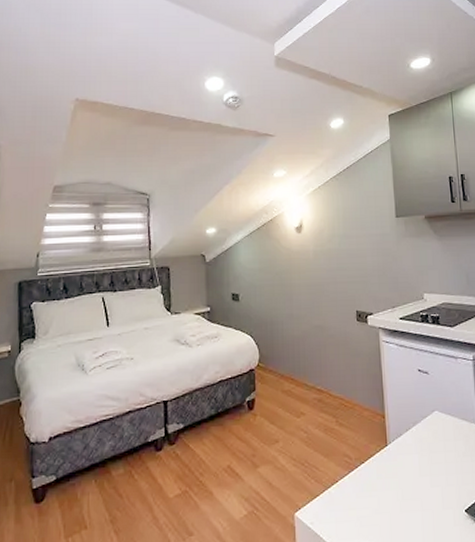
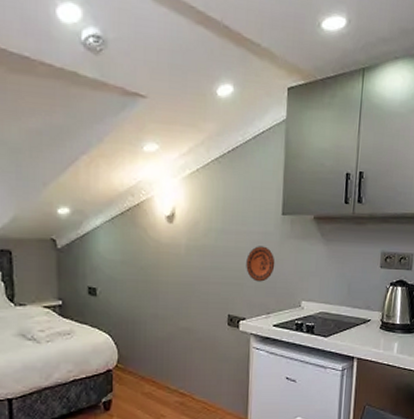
decorative plate: none [368,246,395,278] -> present [246,246,275,282]

